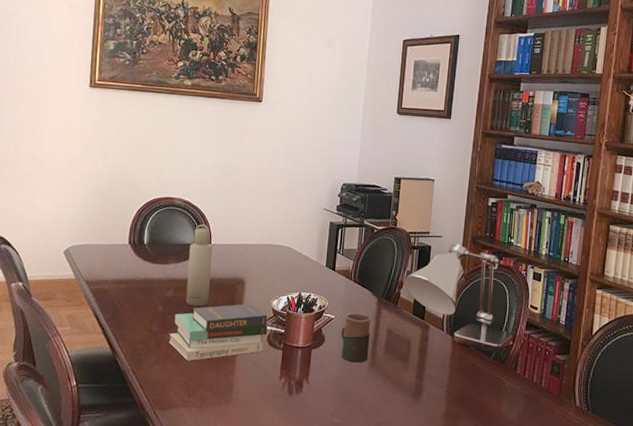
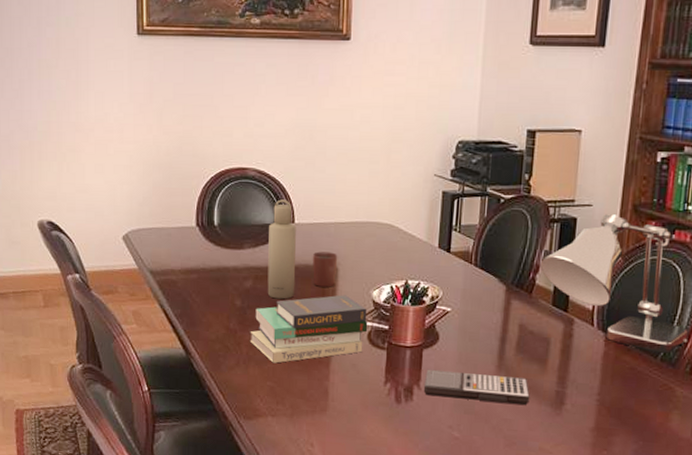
cup: none [224,267,246,297] -> present [312,251,338,287]
calculator: none [311,366,395,395] -> present [423,369,530,405]
cup: present [341,312,371,363] -> none [459,304,498,366]

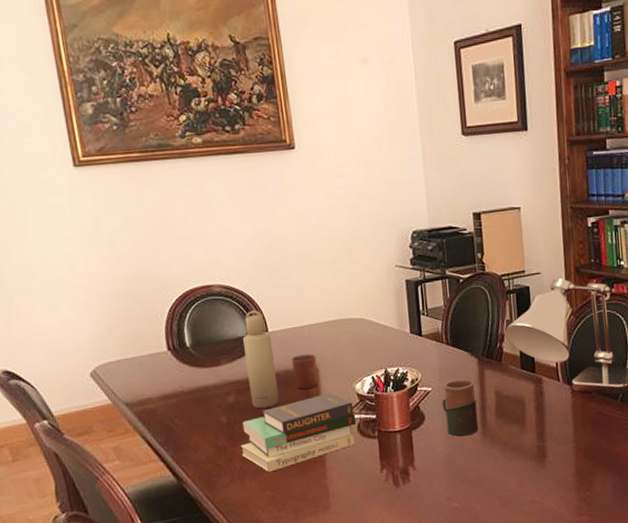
calculator: present [423,369,530,405] -> none [418,440,516,474]
cup: none [459,304,498,366] -> present [442,379,479,437]

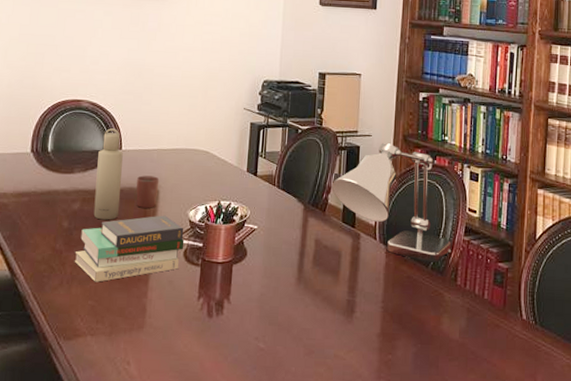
cup: present [442,379,479,437] -> none [264,222,298,278]

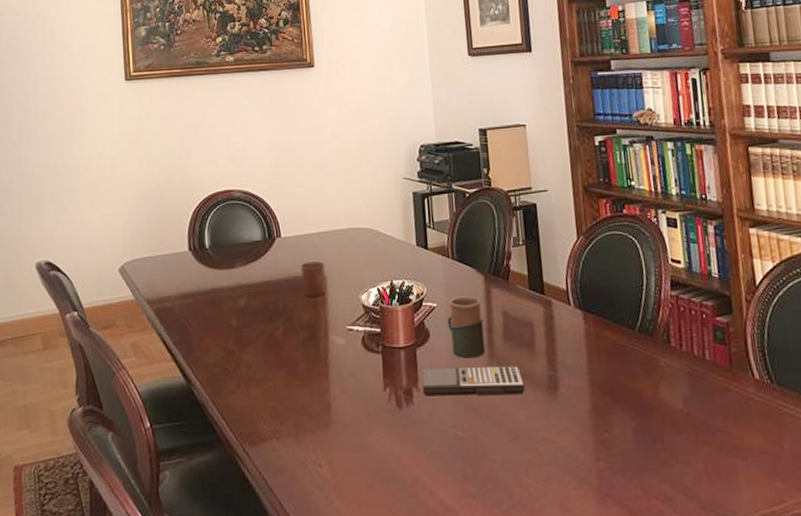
books: present [74,215,185,282] -> none [248,302,361,381]
bottle: present [93,128,123,221] -> none [257,216,288,314]
calculator: none [233,283,325,314] -> present [422,366,525,396]
cup: none [264,222,298,278] -> present [447,296,486,358]
desk lamp: present [331,143,451,264] -> none [511,197,658,326]

